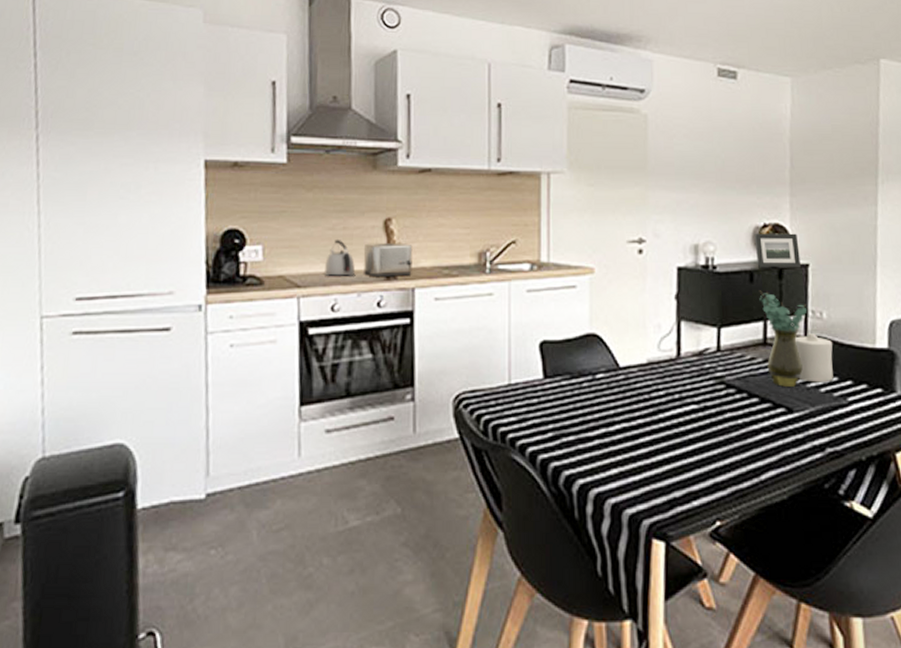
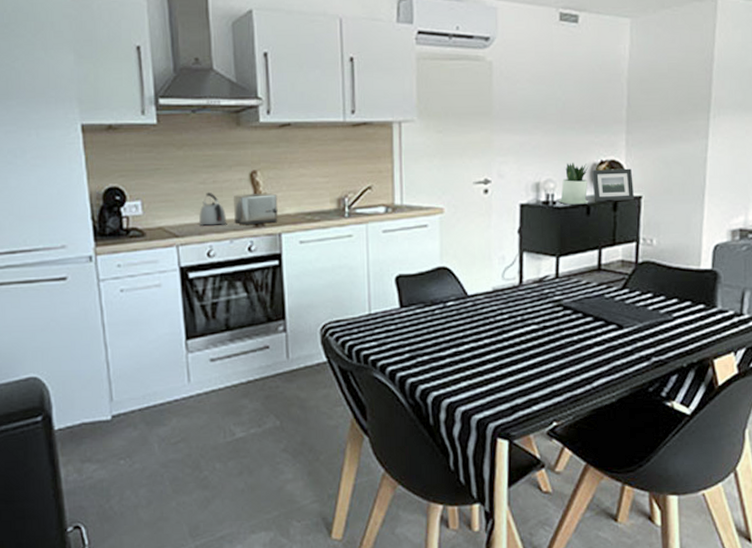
planter: none [718,225,752,272] -> present [558,163,589,206]
vase: present [759,290,808,387] -> none [595,222,639,306]
candle: present [795,332,834,383] -> none [627,258,661,302]

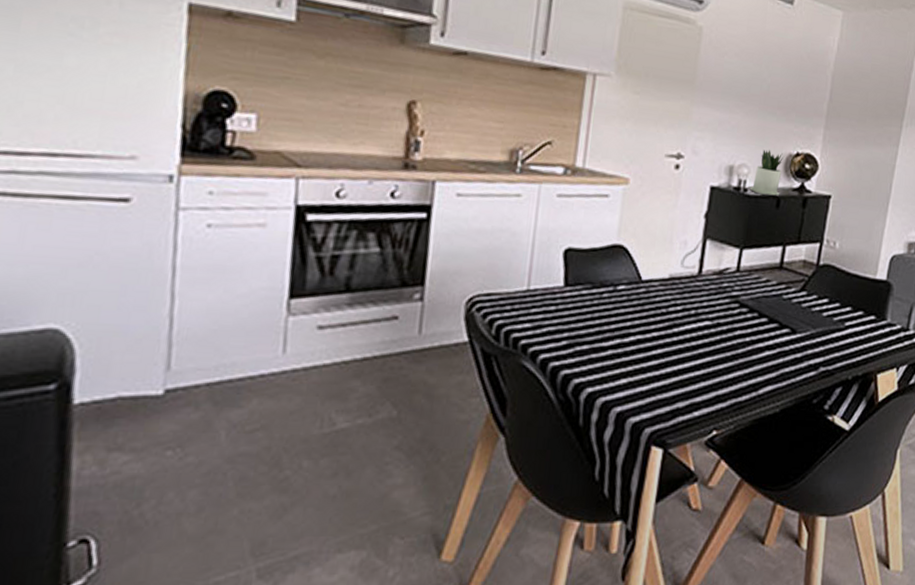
kettle: present [198,192,227,226] -> none [330,117,369,161]
toaster: present [233,192,278,226] -> none [378,125,438,167]
picture frame: present [591,168,634,202] -> none [785,161,826,199]

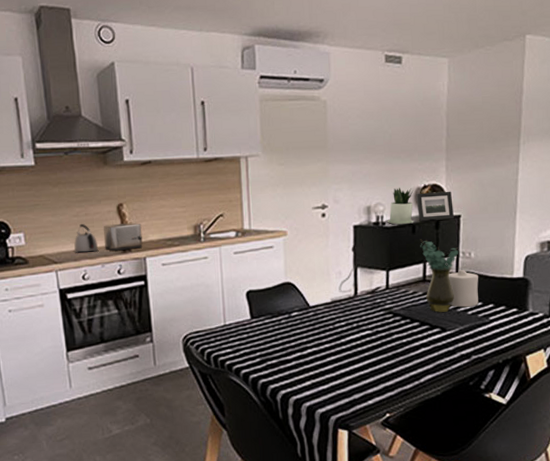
kettle: none [330,117,369,161] -> present [74,223,99,253]
toaster: none [378,125,438,167] -> present [103,222,143,252]
vase: none [779,216,824,310] -> present [419,239,459,312]
picture frame: none [785,161,826,199] -> present [416,191,454,221]
candle: none [806,260,840,308] -> present [449,269,479,308]

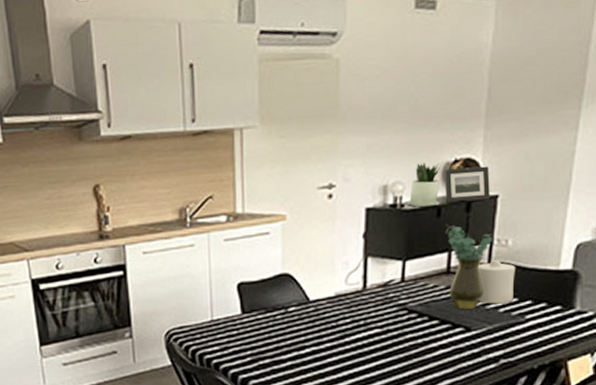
kettle: present [74,223,99,253] -> none [46,207,73,240]
toaster: present [103,222,143,252] -> none [77,205,122,239]

